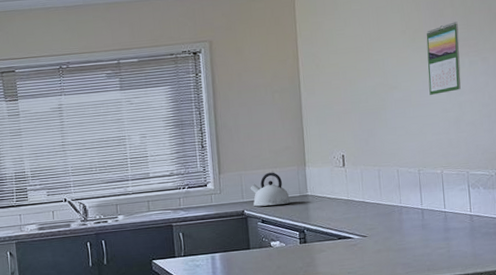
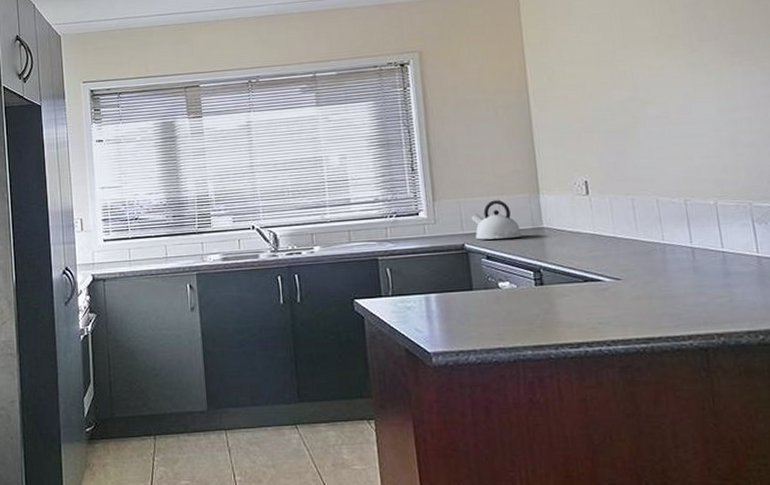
calendar: present [426,21,461,95] -> none [685,25,735,111]

